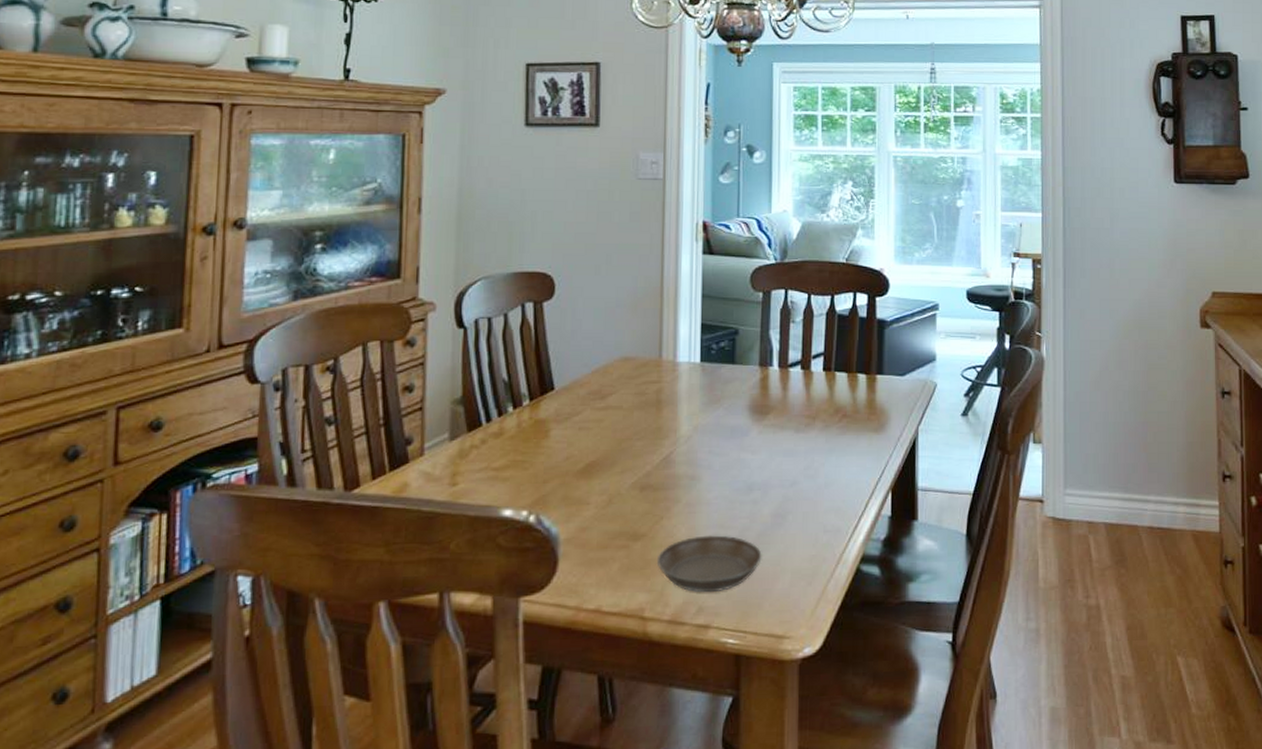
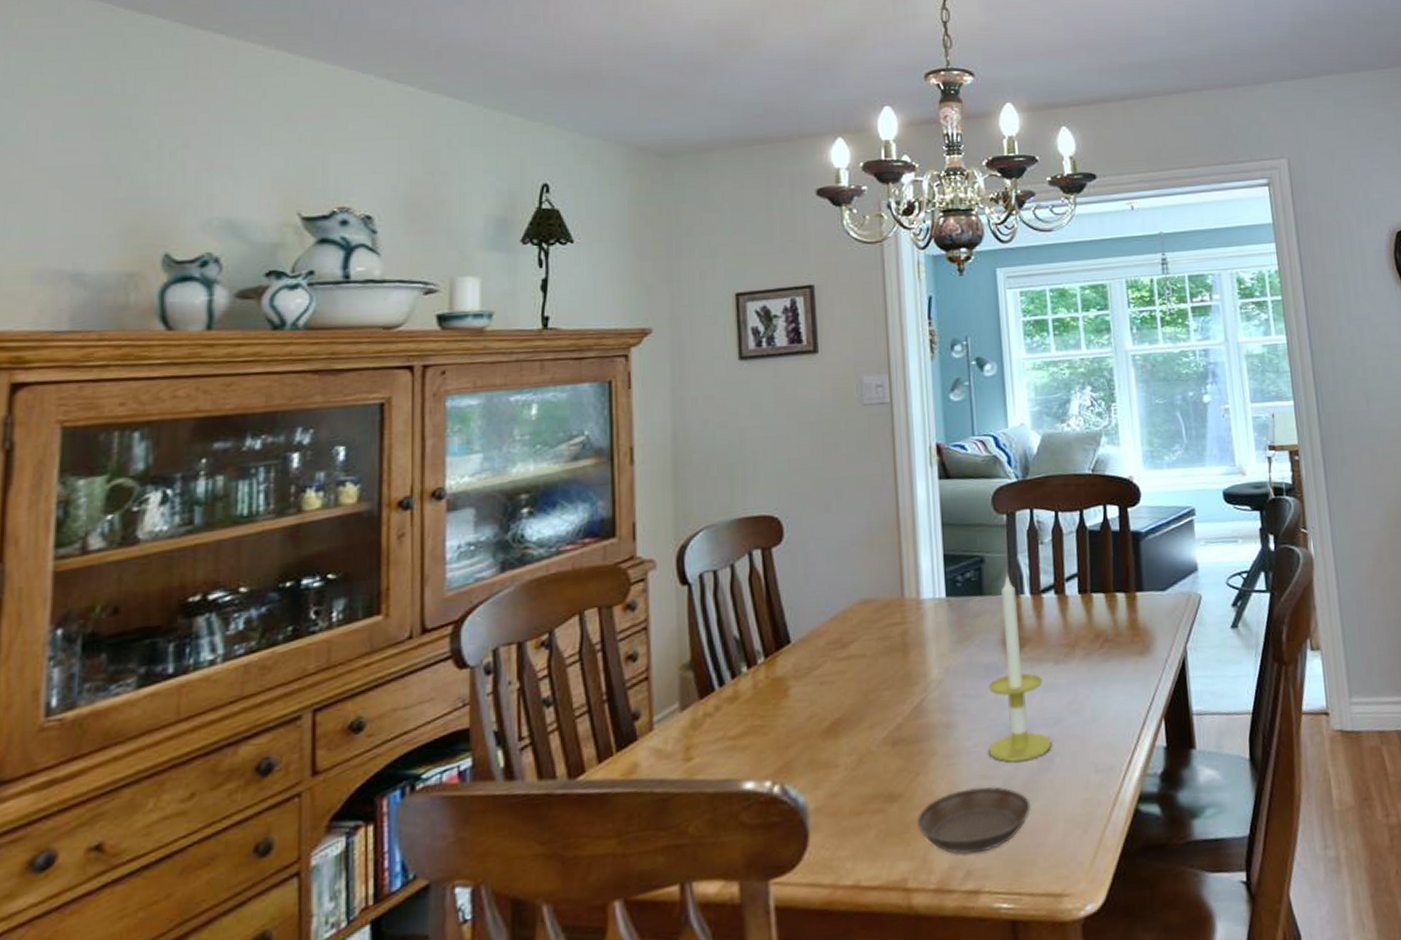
candle: none [727,345,787,515] -> present [988,573,1053,762]

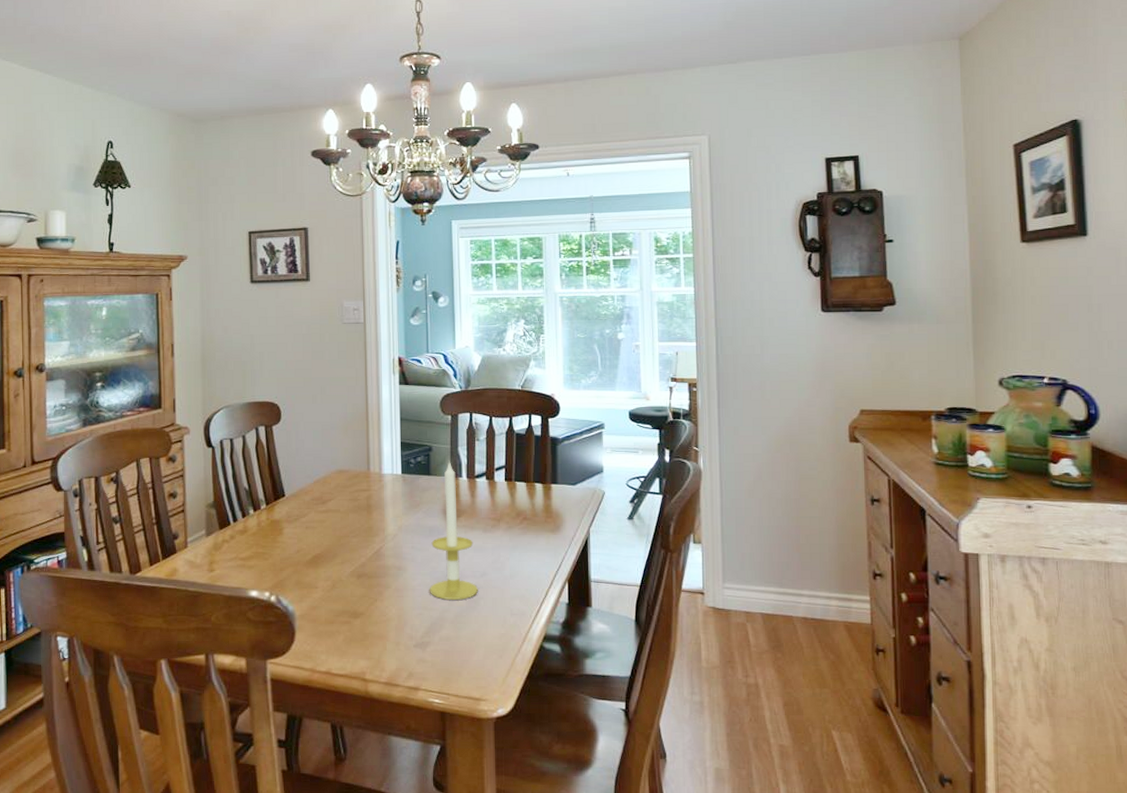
saucer: present [916,786,1031,854] -> none [373,615,460,662]

